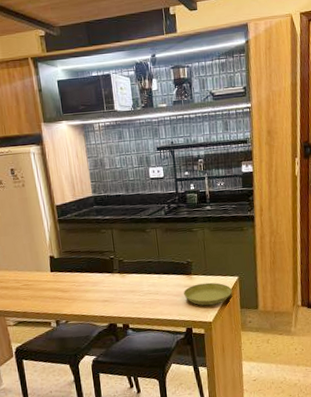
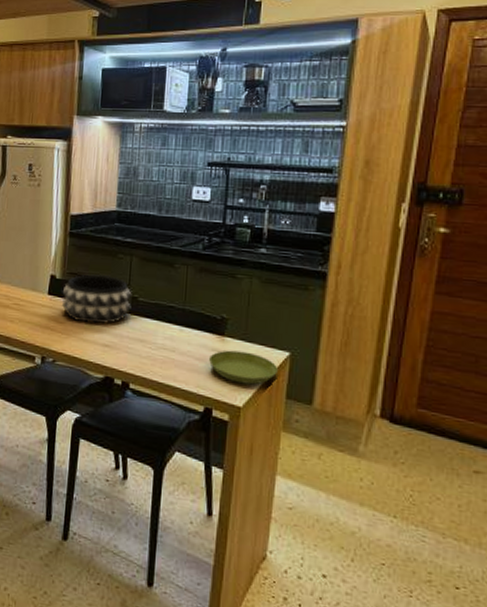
decorative bowl: none [62,247,119,288] -> present [62,274,132,324]

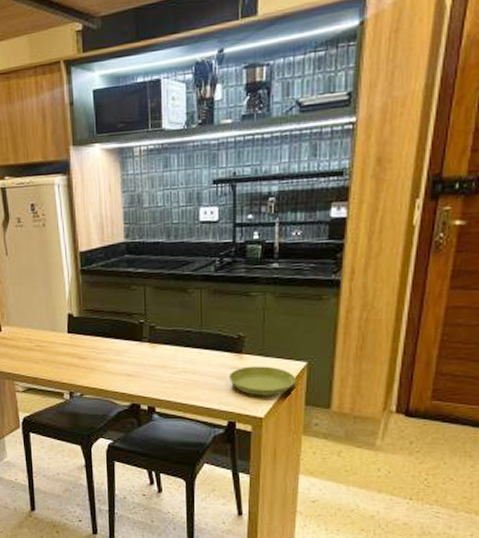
decorative bowl: present [62,274,132,324] -> none [81,308,150,356]

